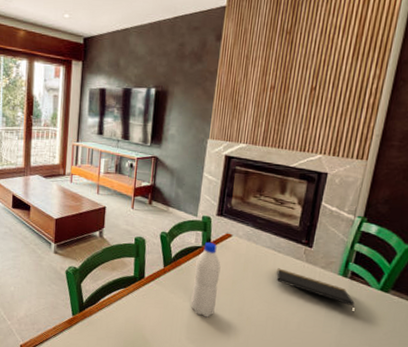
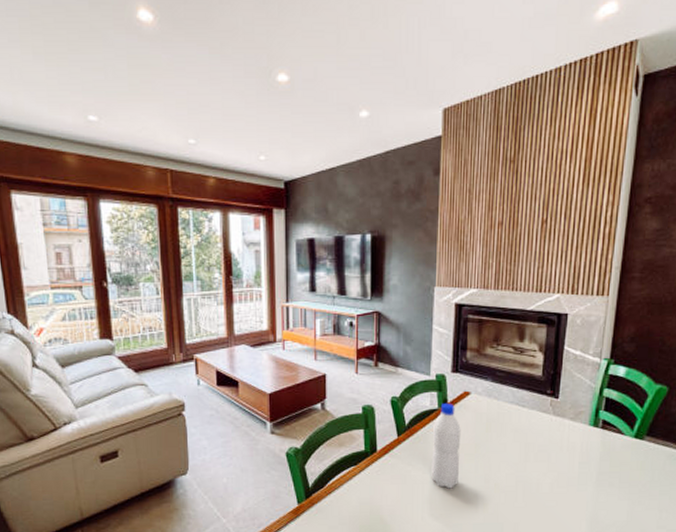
notepad: present [276,268,355,313] -> none [523,425,610,466]

